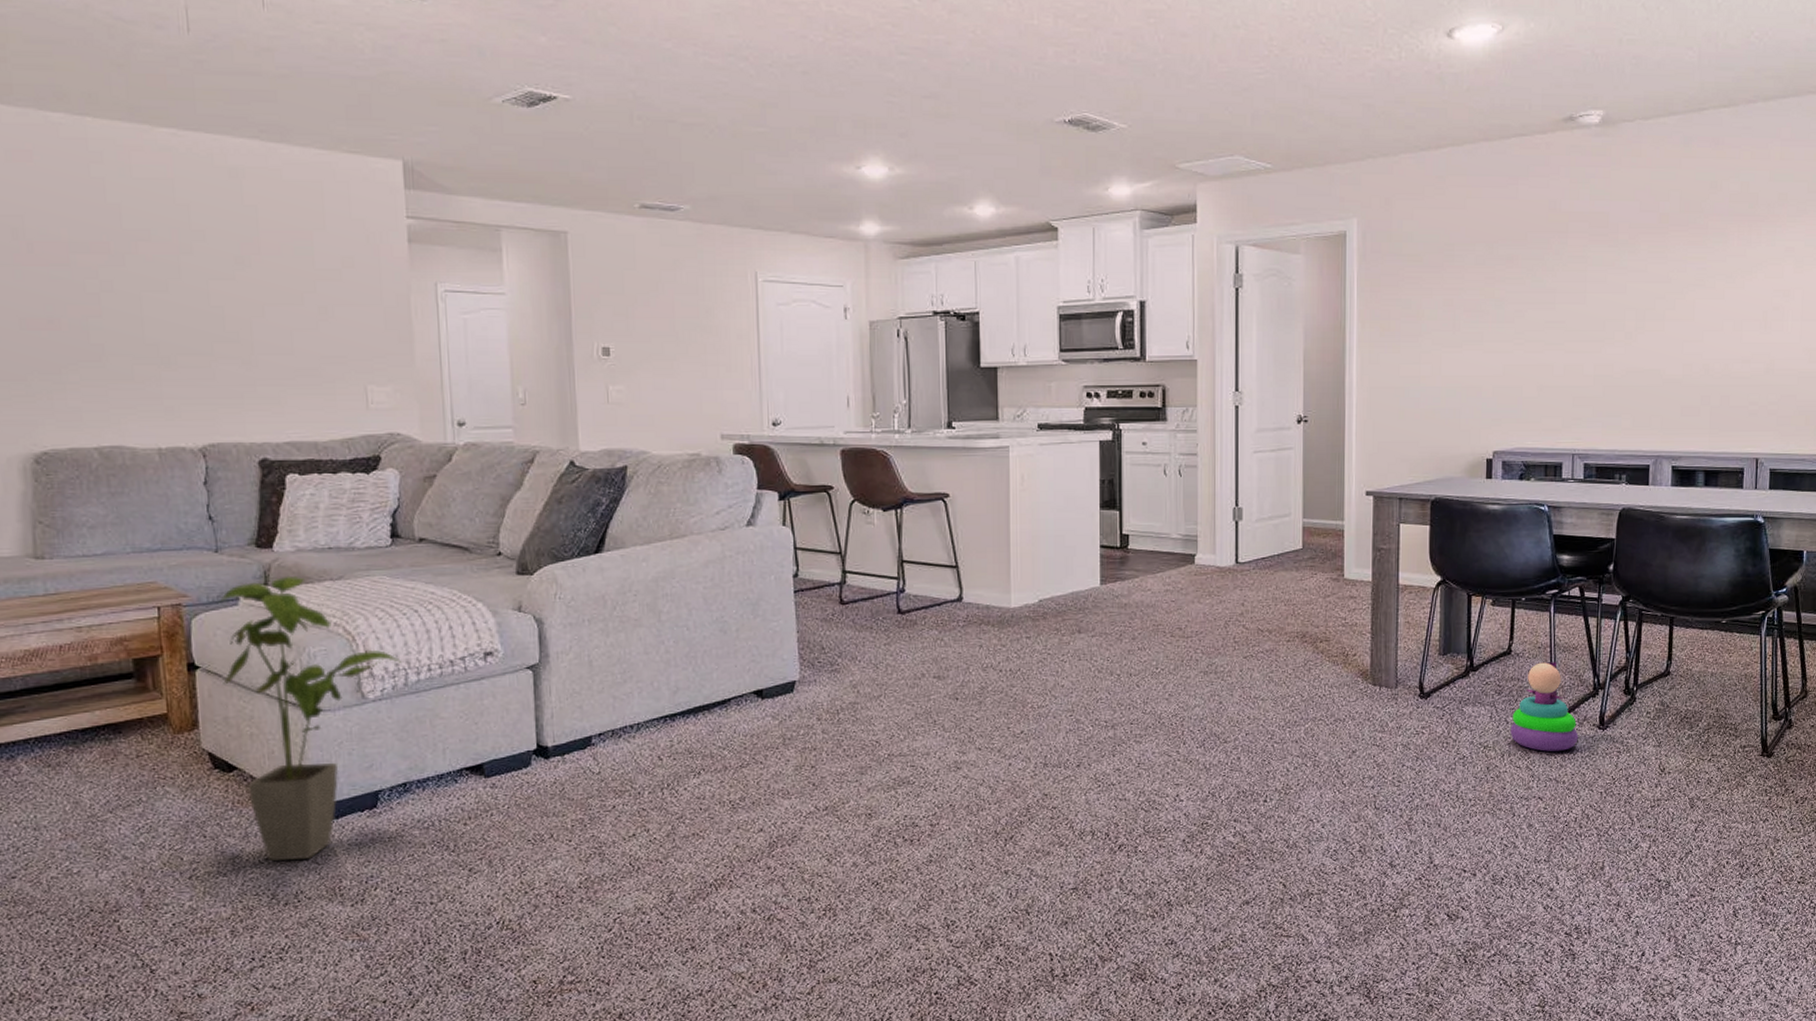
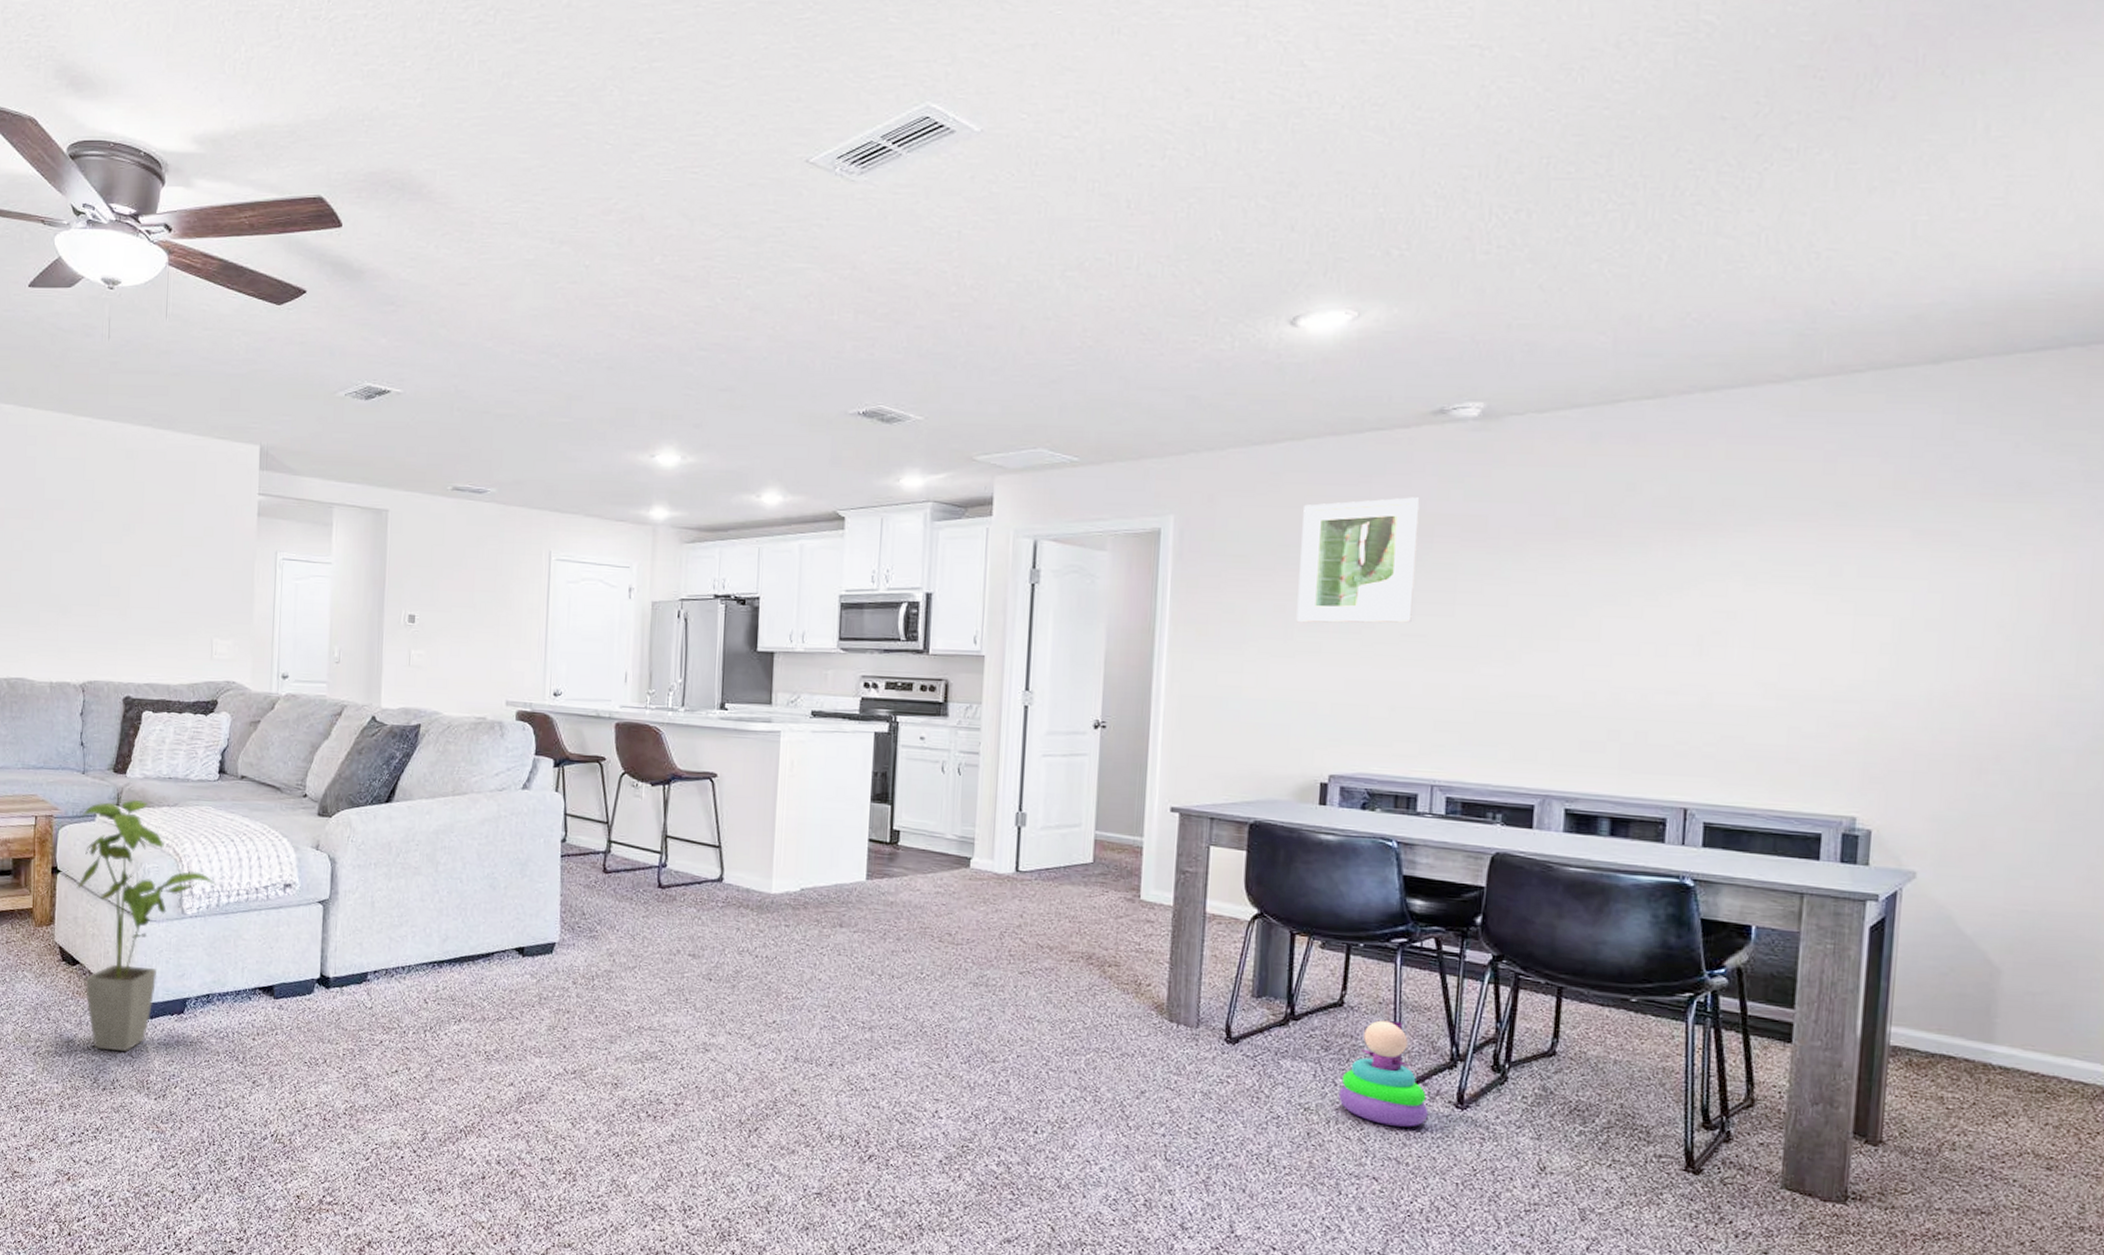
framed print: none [1462,197,1556,315] -> present [1296,497,1420,623]

